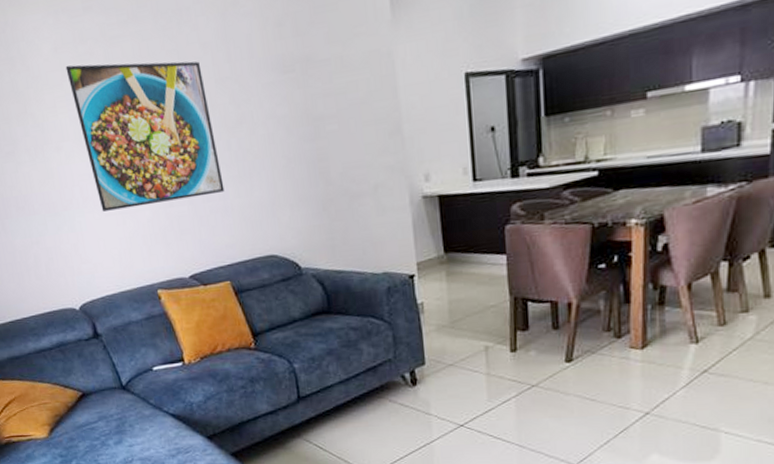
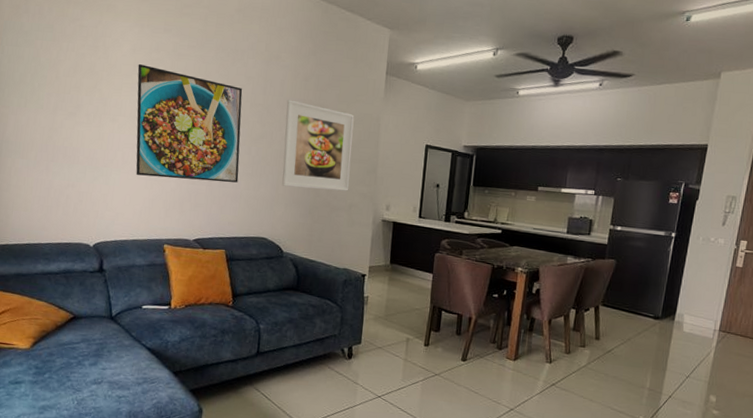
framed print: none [260,56,369,182] -> present [282,100,355,191]

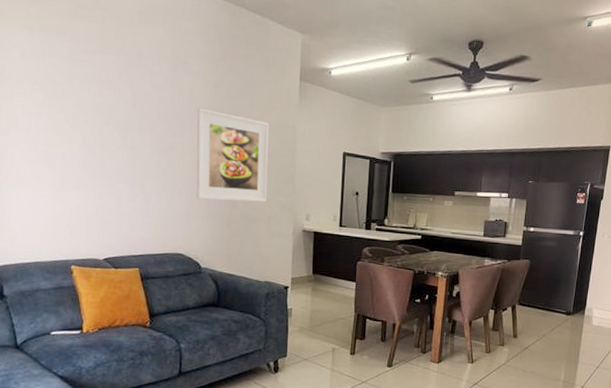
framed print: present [135,63,243,183] -> none [29,70,150,197]

